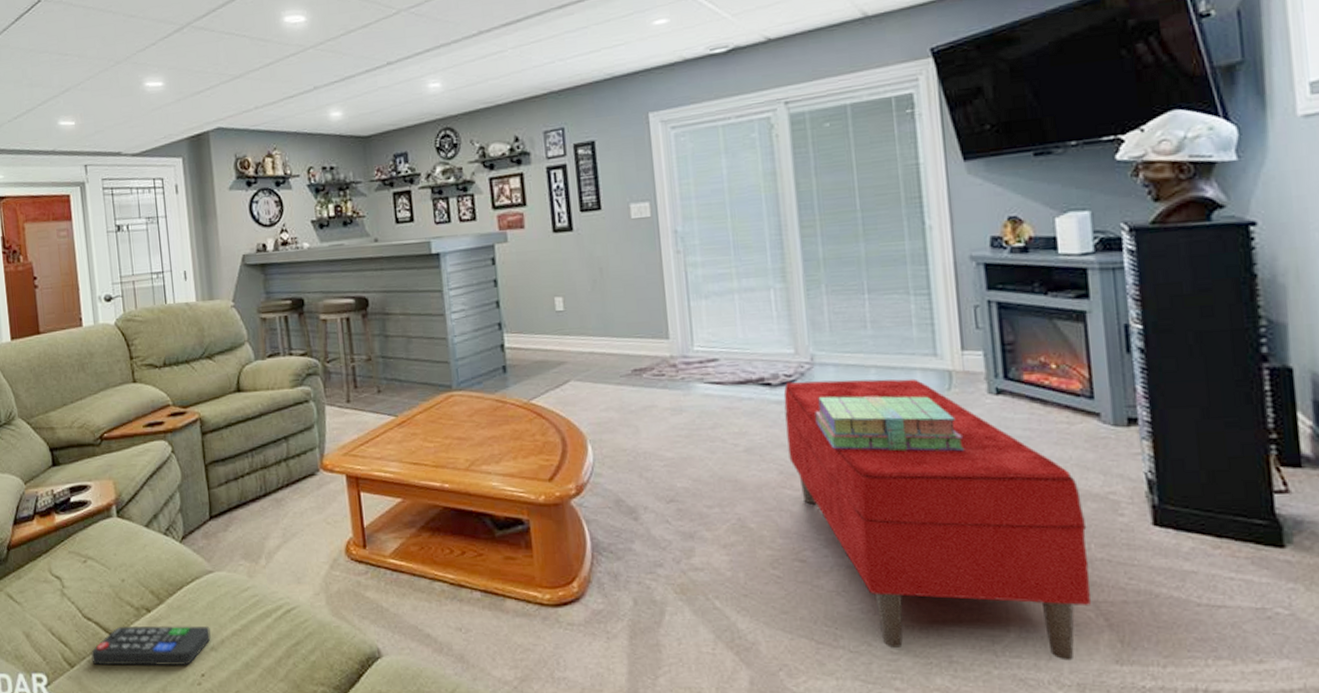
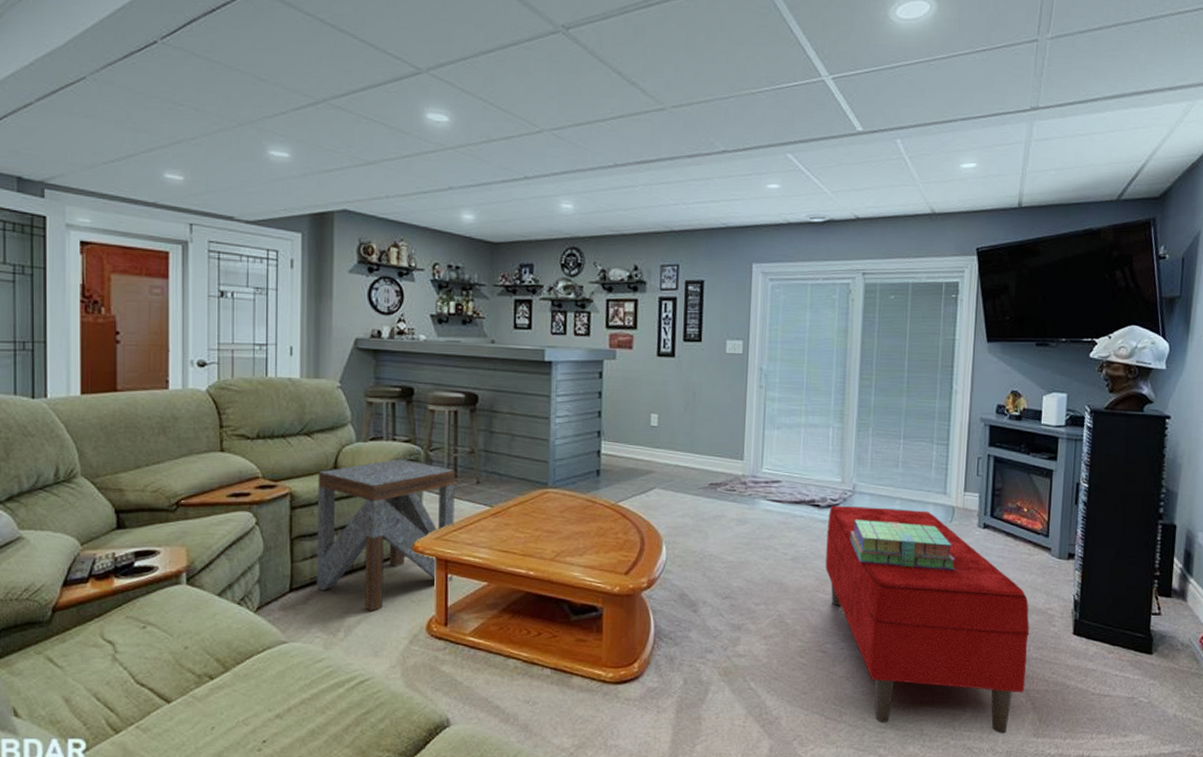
remote control: present [91,625,211,666] -> none [141,692,277,733]
side table: none [223,374,366,536] -> present [316,459,455,611]

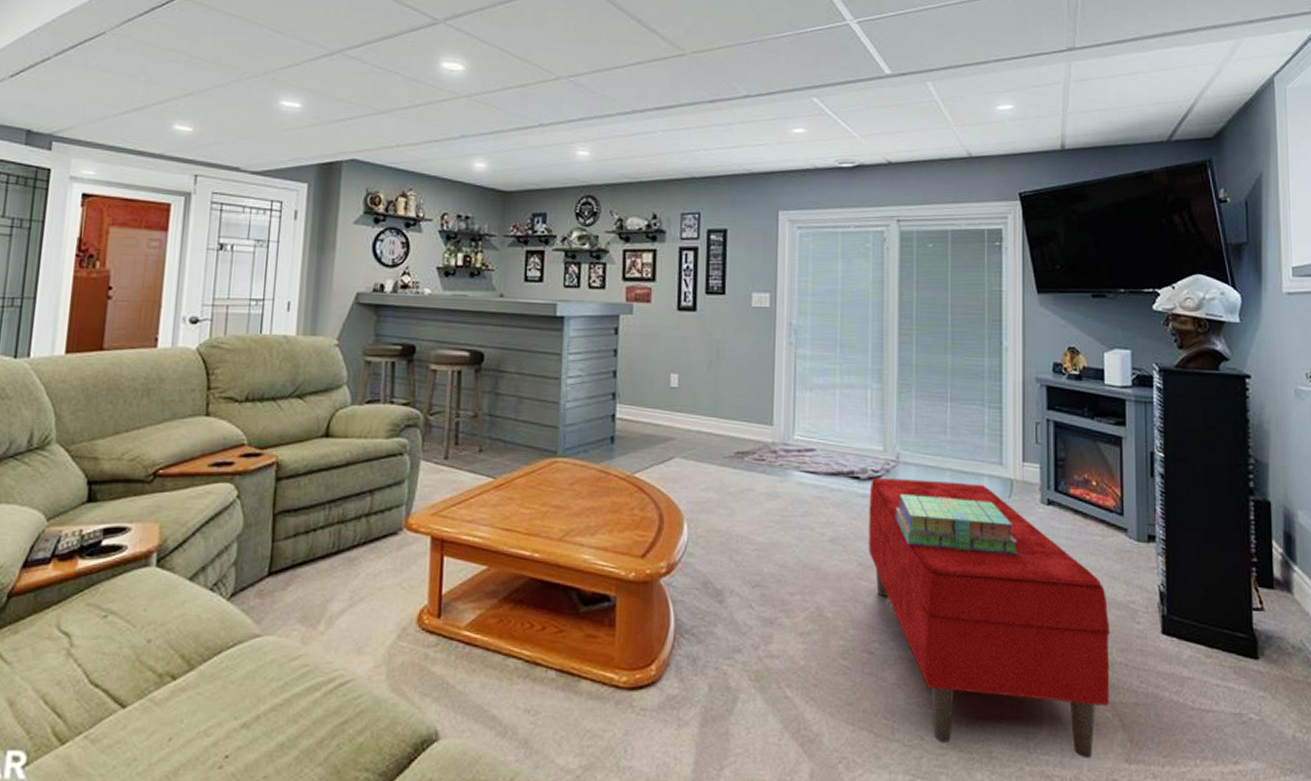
side table: present [316,459,455,611] -> none [298,424,457,599]

